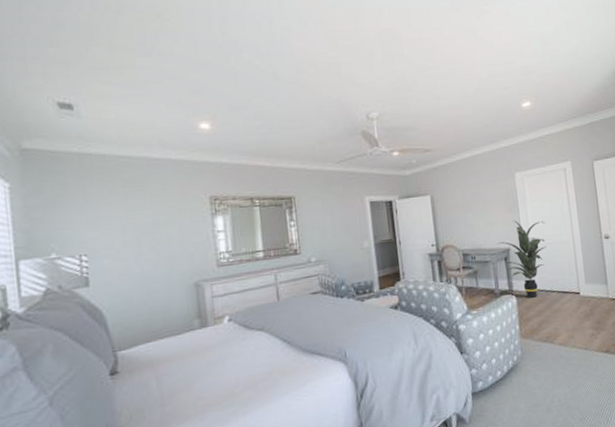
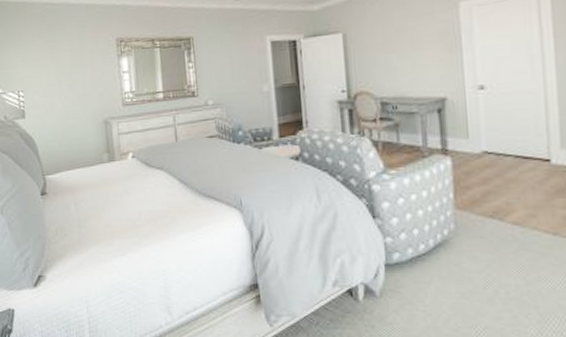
indoor plant: present [497,220,546,298] -> none [429,62,501,161]

